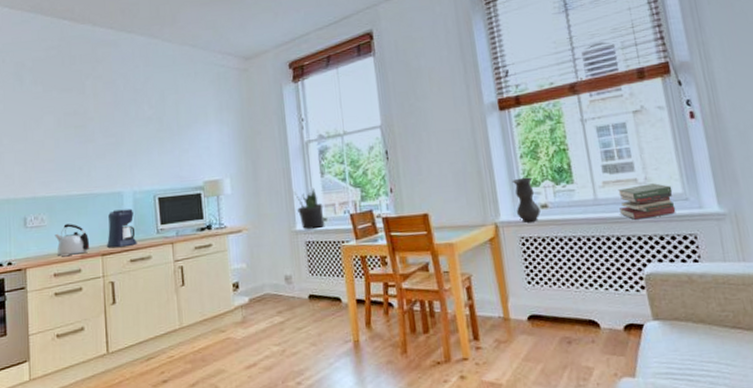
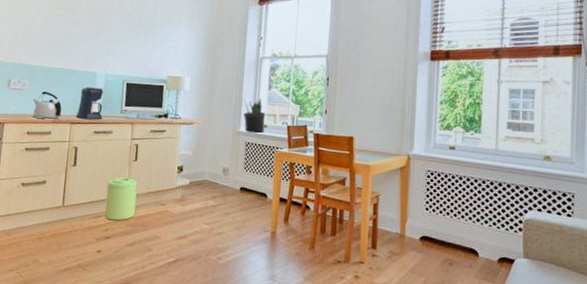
trash can: none [154,301,202,361] -> present [105,172,147,221]
vase: present [512,177,541,223] -> none [427,120,448,160]
books: present [618,183,676,220] -> none [515,144,562,174]

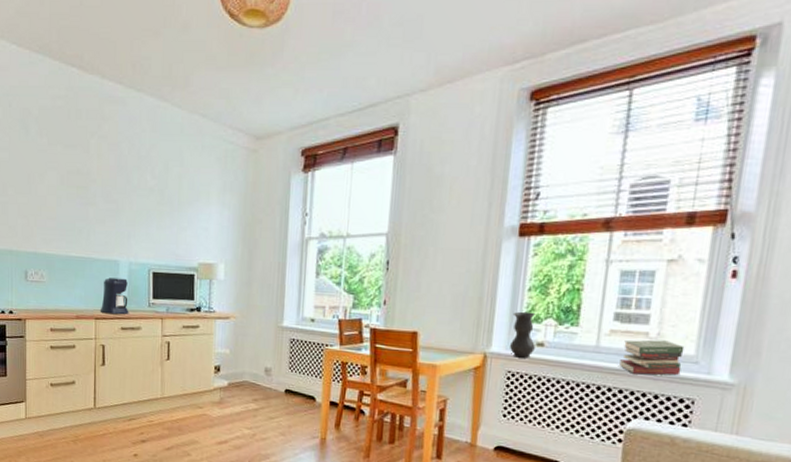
kettle: present [32,91,62,120] -> none [53,284,84,315]
trash can: present [105,172,147,221] -> none [138,373,183,424]
planter: present [243,98,266,134] -> none [287,287,313,329]
vase: none [427,120,448,160] -> present [509,311,536,358]
books: none [515,144,562,174] -> present [619,339,685,375]

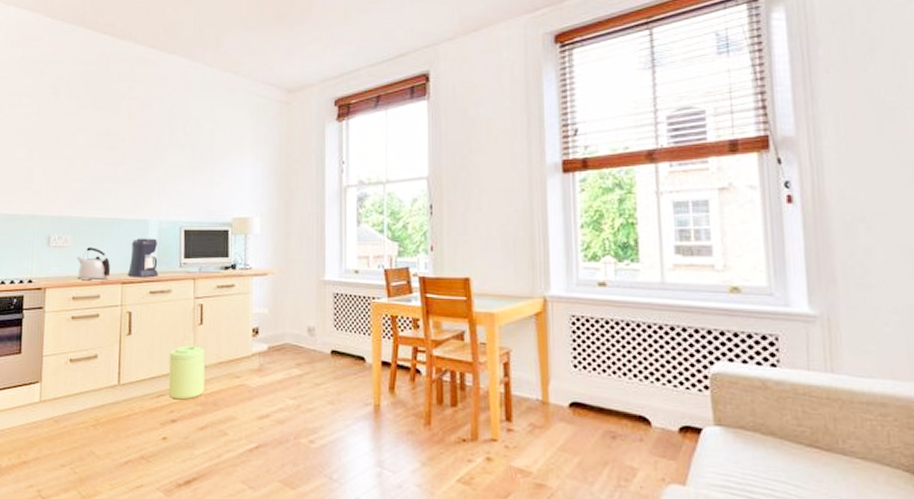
kettle: none [53,284,84,315] -> present [76,247,110,281]
trash can: none [138,373,183,424] -> present [168,339,218,400]
vase: present [509,311,536,358] -> none [568,250,597,300]
books: present [619,339,685,375] -> none [690,272,757,311]

